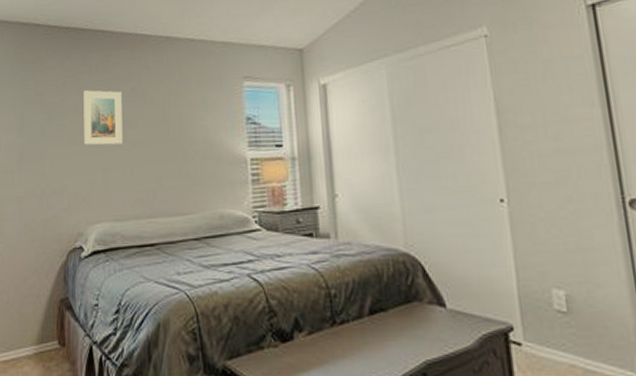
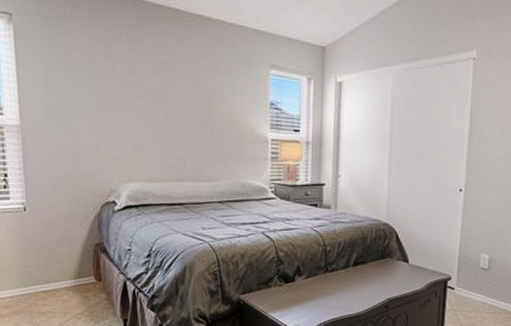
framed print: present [82,90,123,146] -> none [112,57,154,114]

